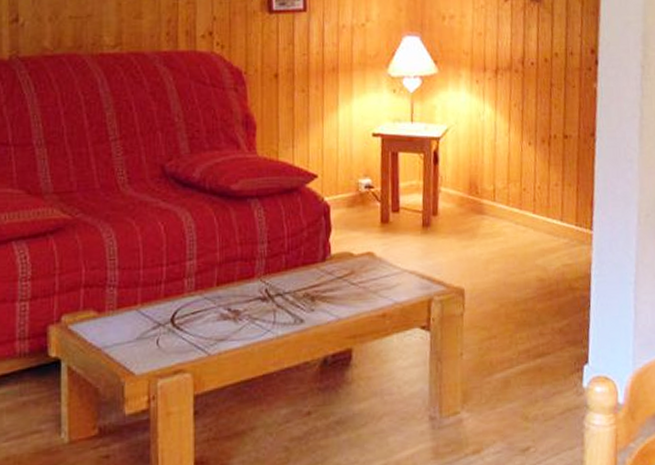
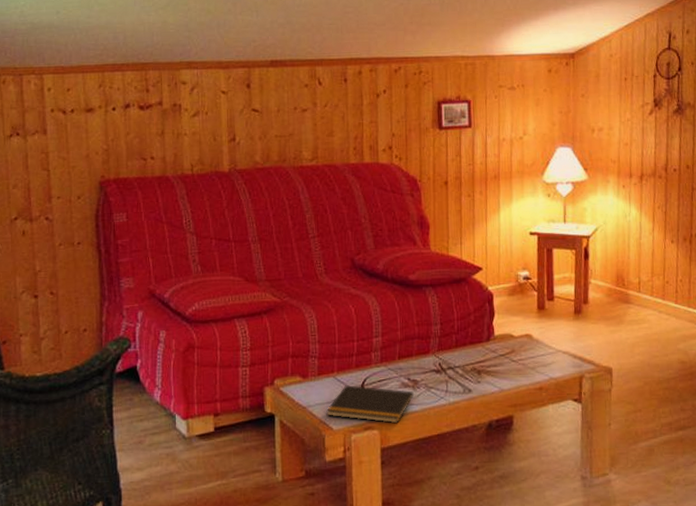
notepad: none [126,319,236,364] -> present [326,385,415,424]

